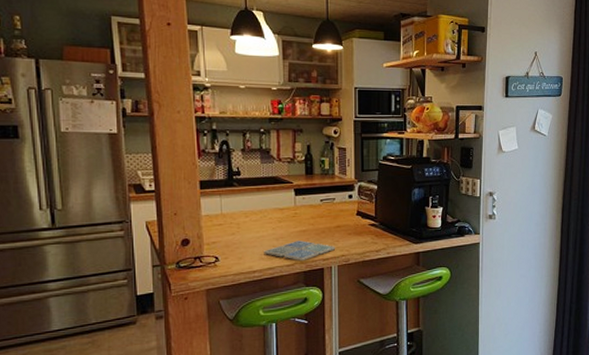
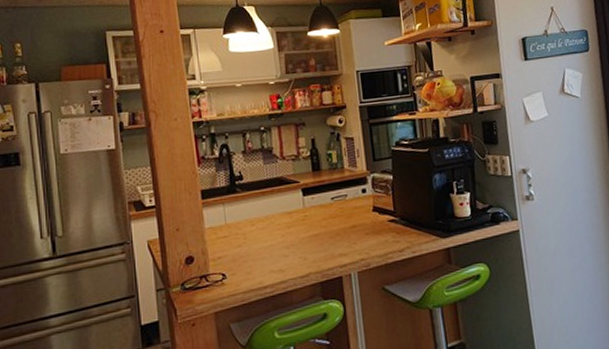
drink coaster: present [264,240,336,262] -> none [274,246,354,271]

